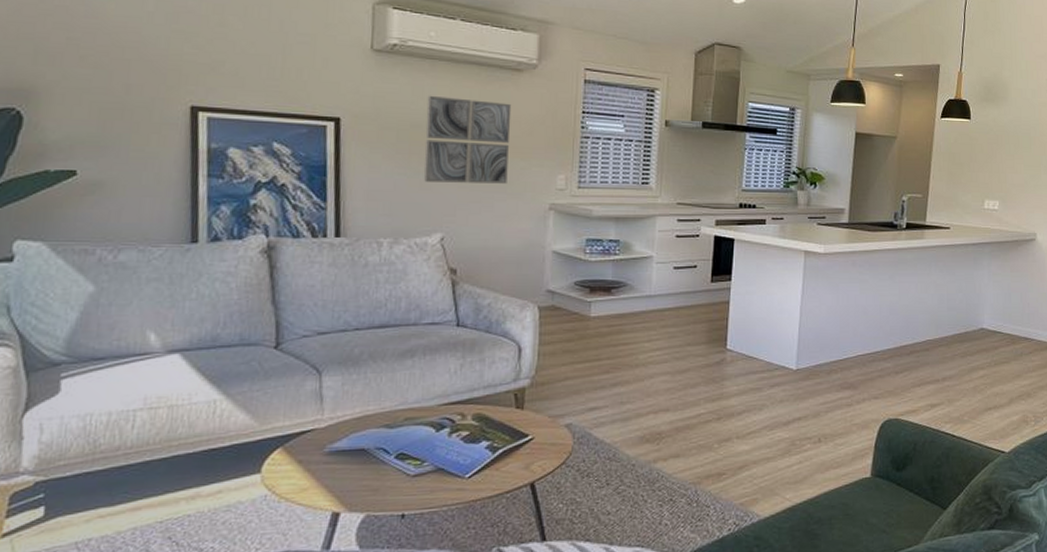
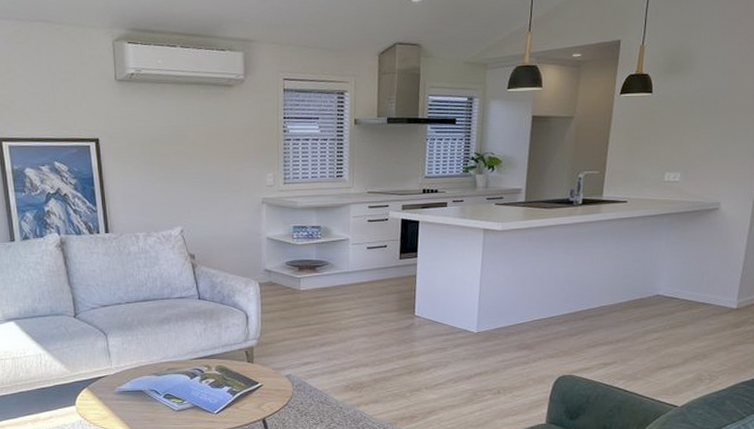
wall art: present [423,95,512,184] -> none [160,114,227,186]

